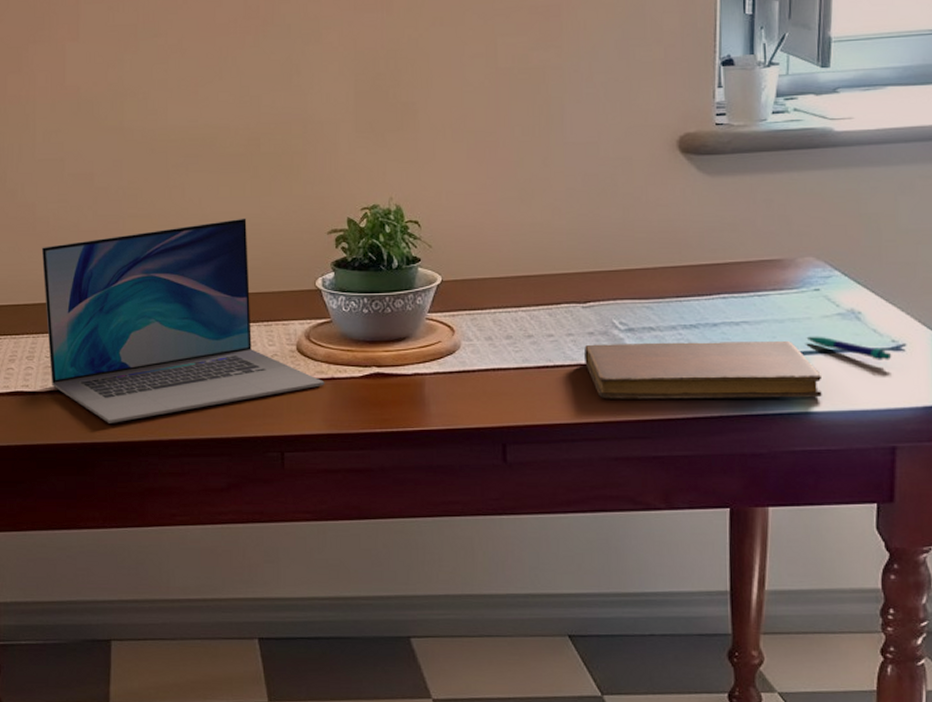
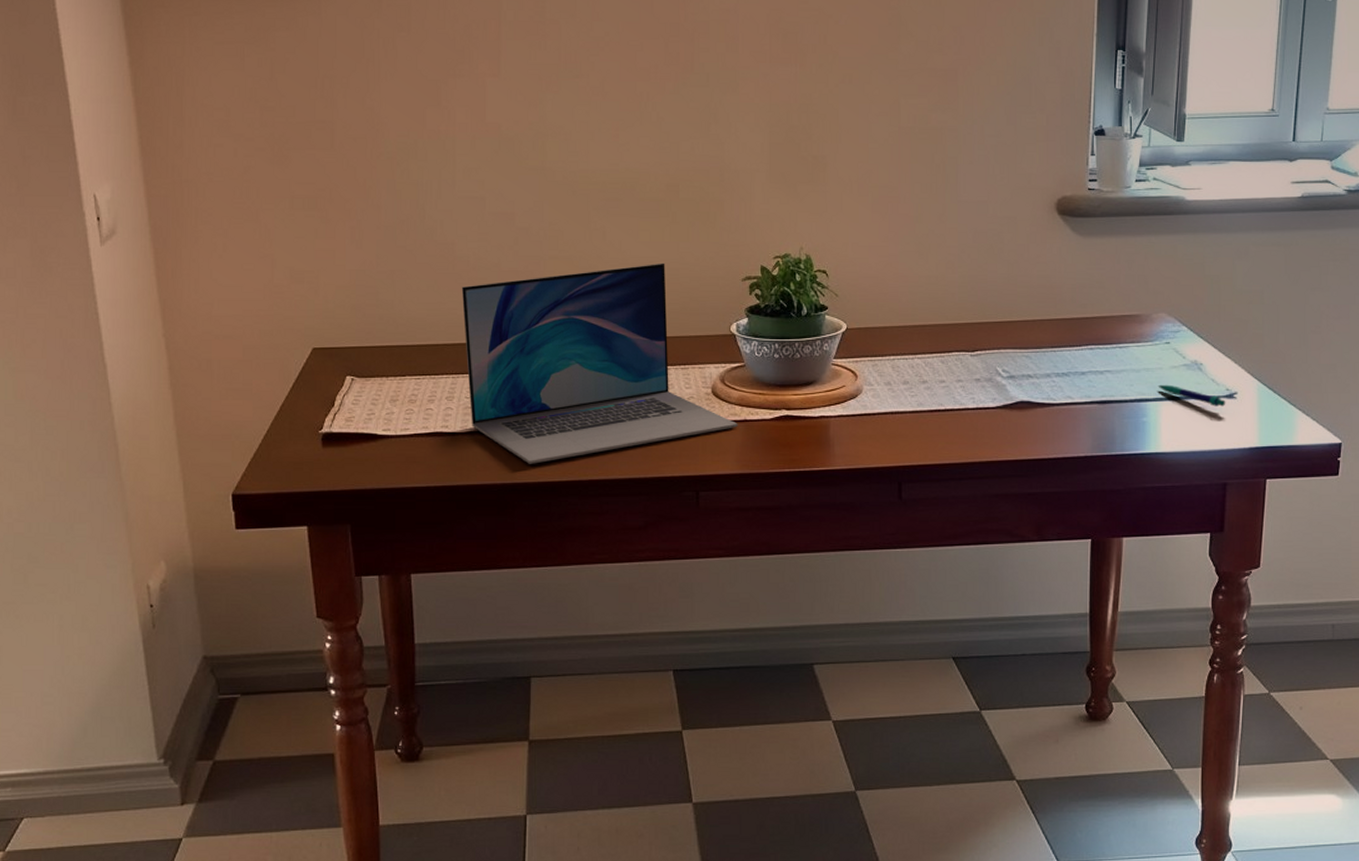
notebook: present [583,340,822,399] -> none [971,388,1169,441]

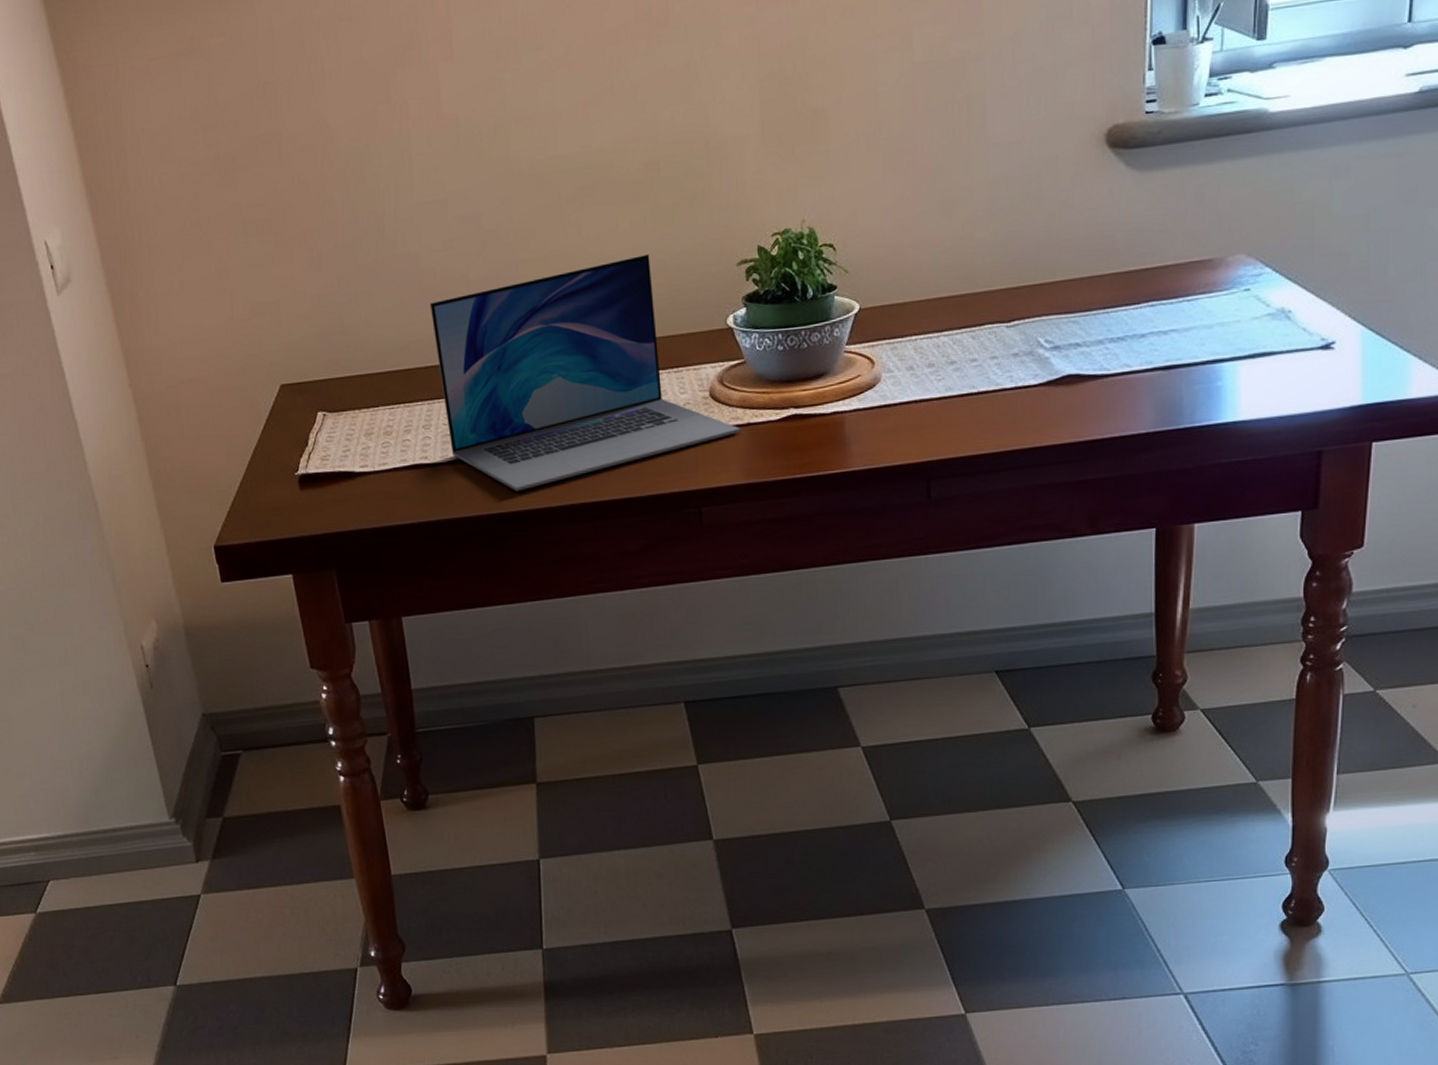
pen: present [1158,384,1226,407] -> none [1235,339,1321,361]

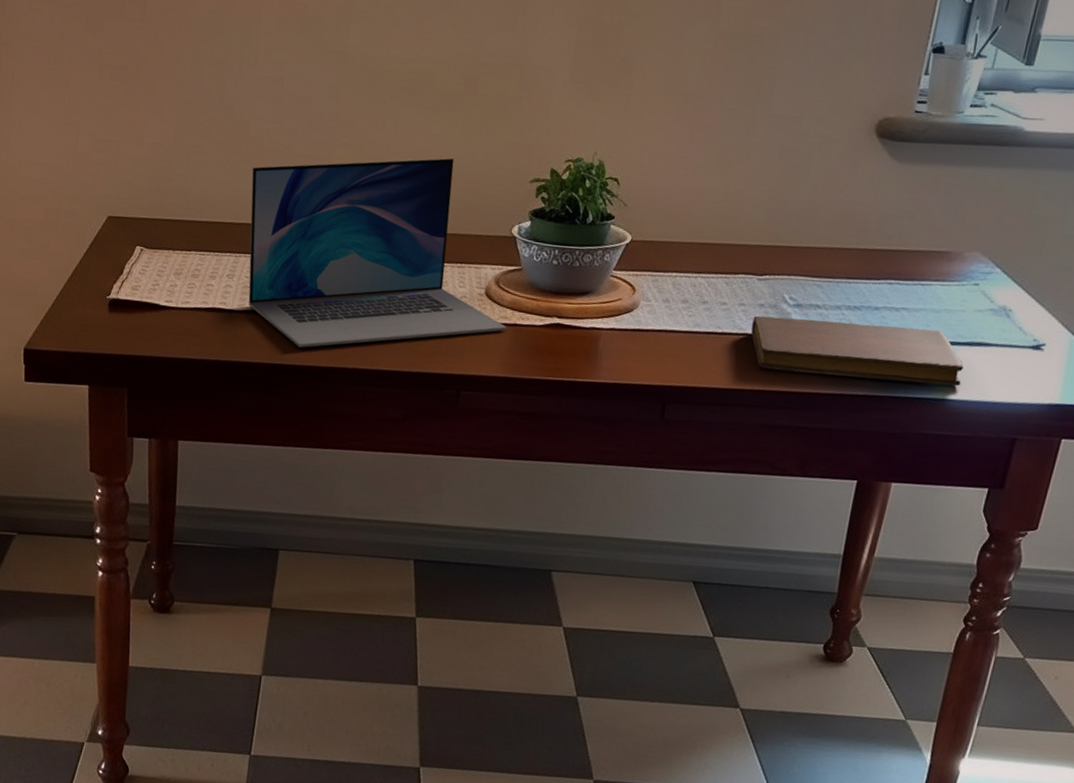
notebook: none [1008,346,1250,424] -> present [751,315,964,387]

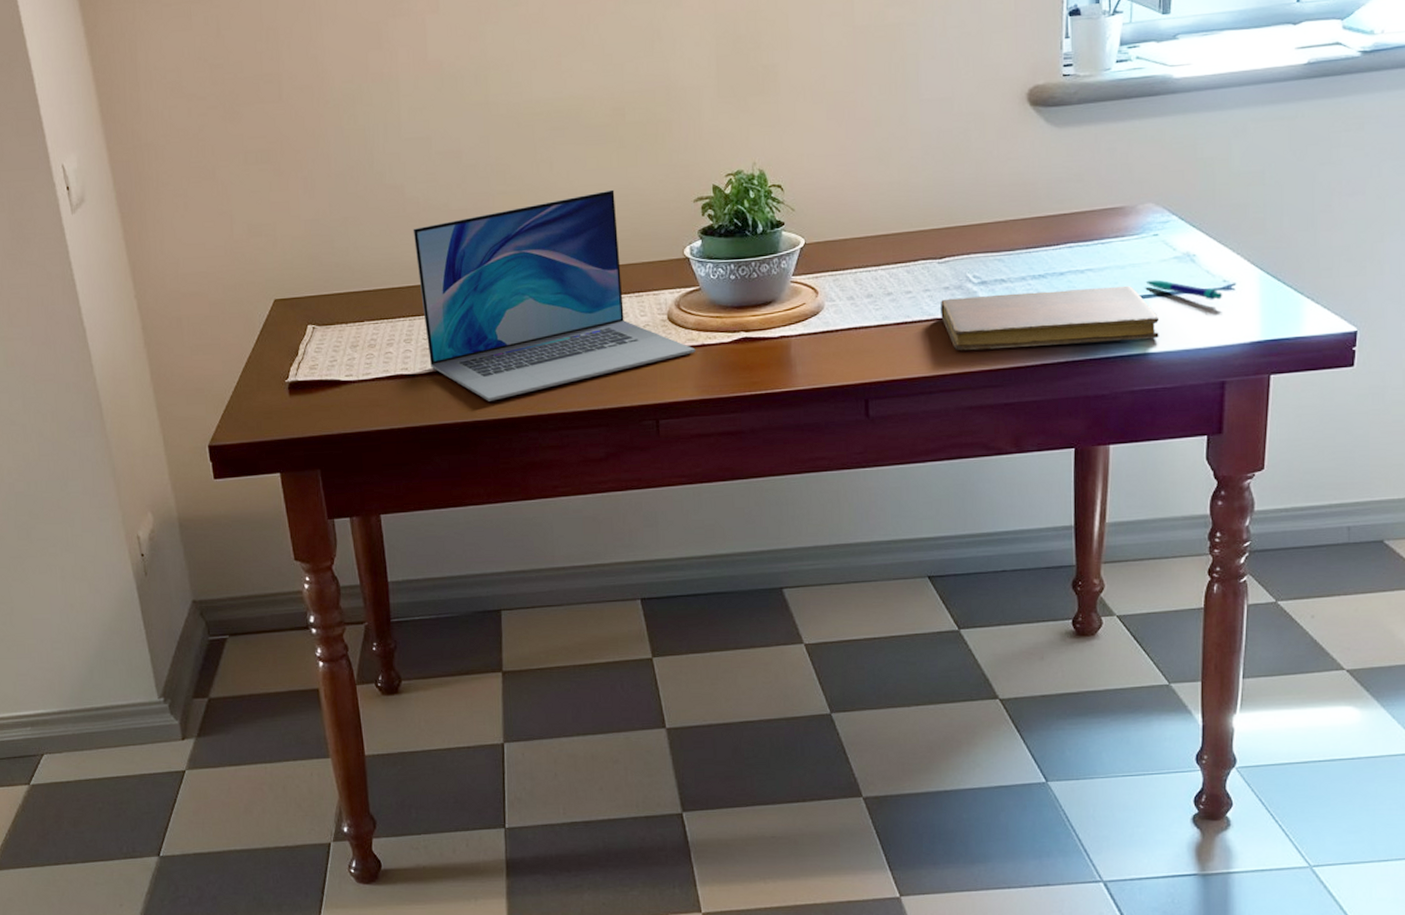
pen: none [957,328,1031,358] -> present [1145,279,1223,300]

